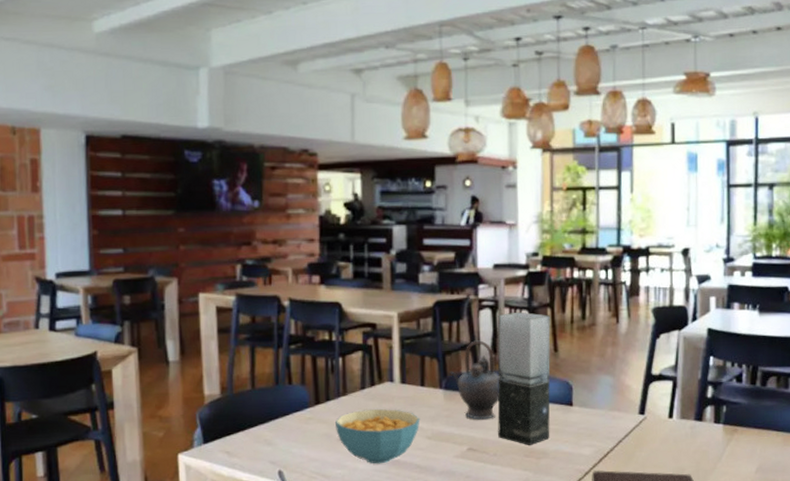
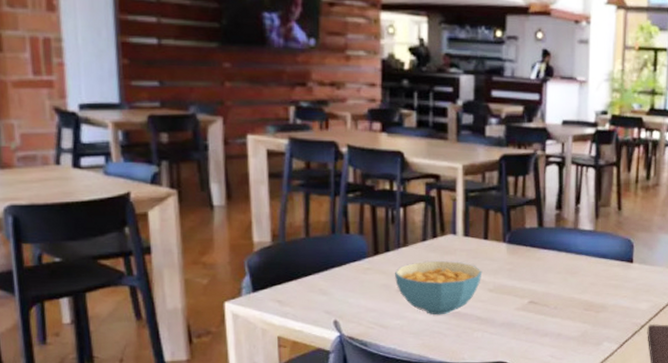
teapot: present [450,340,499,420] -> none [514,196,562,274]
vase: present [497,311,551,445] -> none [559,169,616,299]

